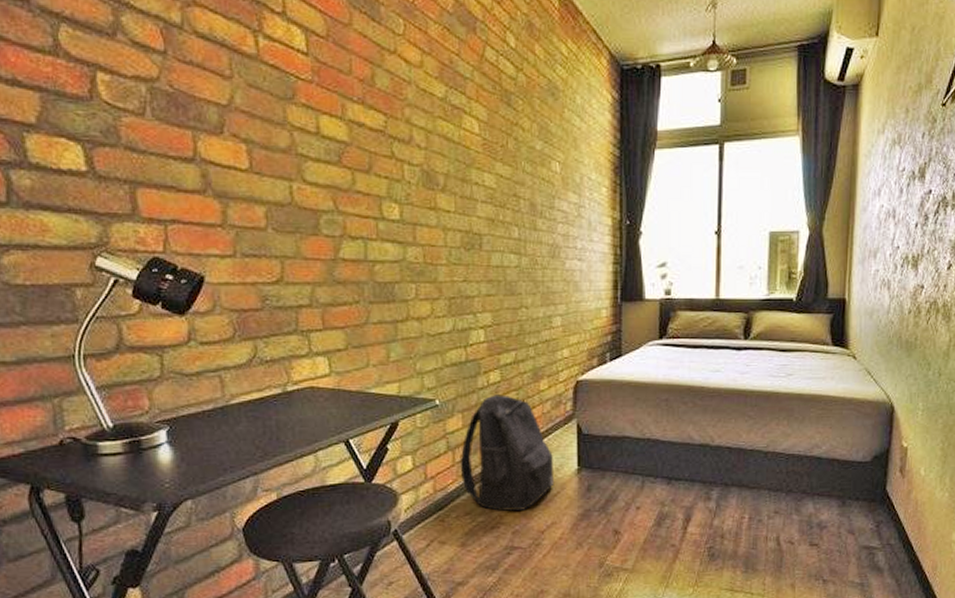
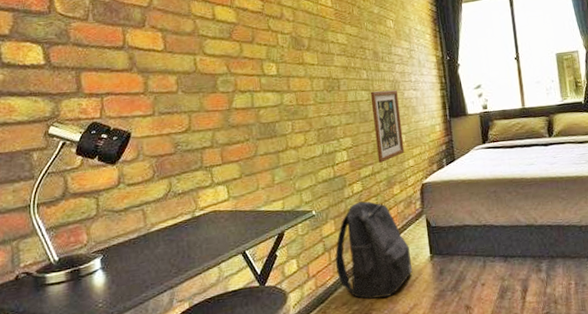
wall art: none [521,256,559,349] -> present [370,90,405,163]

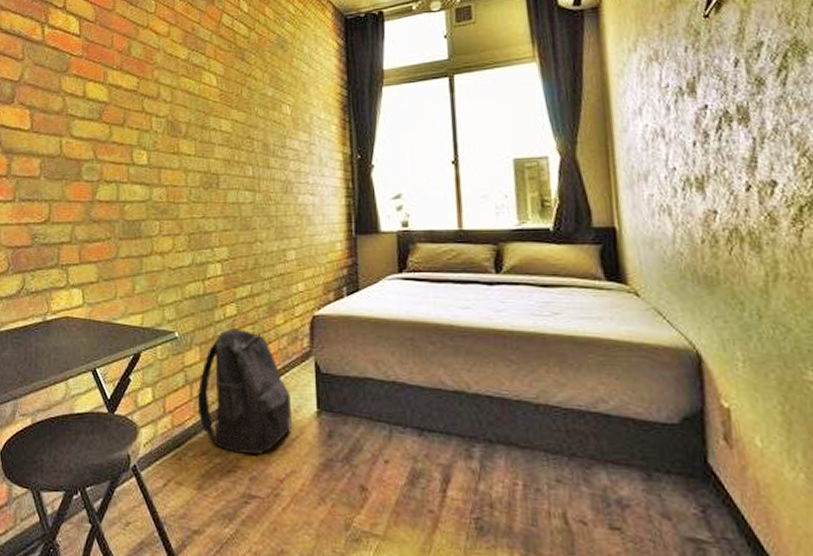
wall art: present [370,90,405,163] -> none [255,192,293,283]

